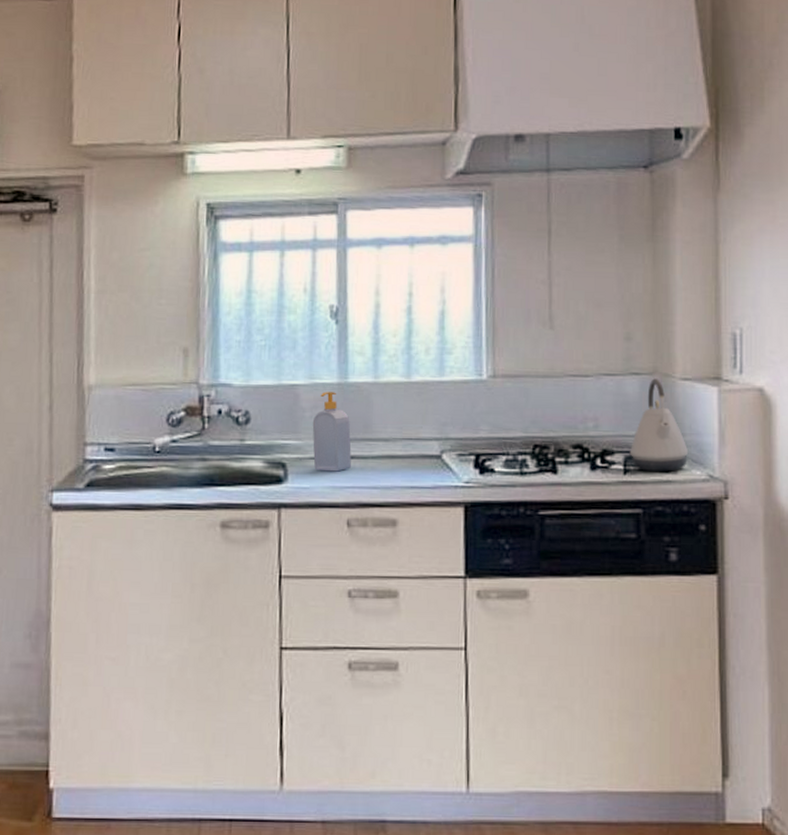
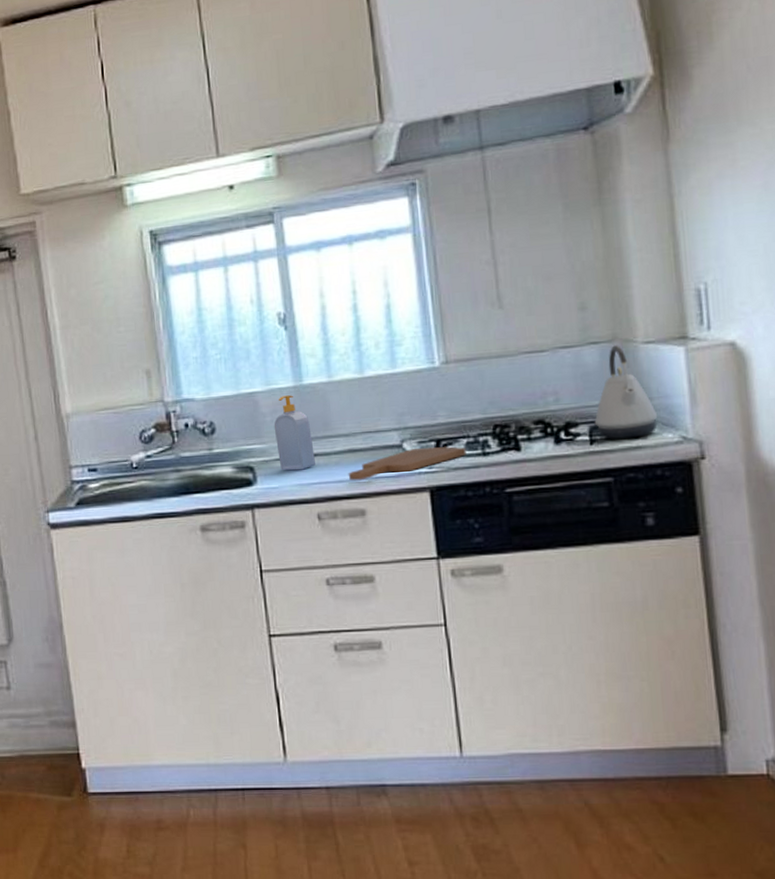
cutting board: none [383,460,504,489] -> present [348,446,467,481]

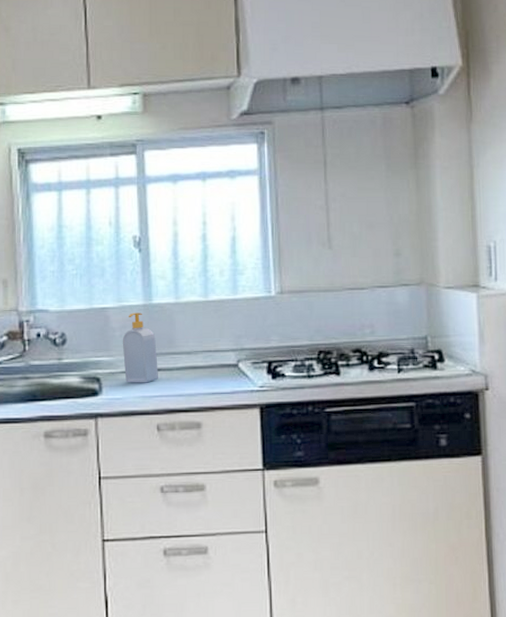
cutting board: present [348,446,467,481] -> none [187,367,294,396]
kettle: present [594,345,658,440] -> none [402,288,454,370]

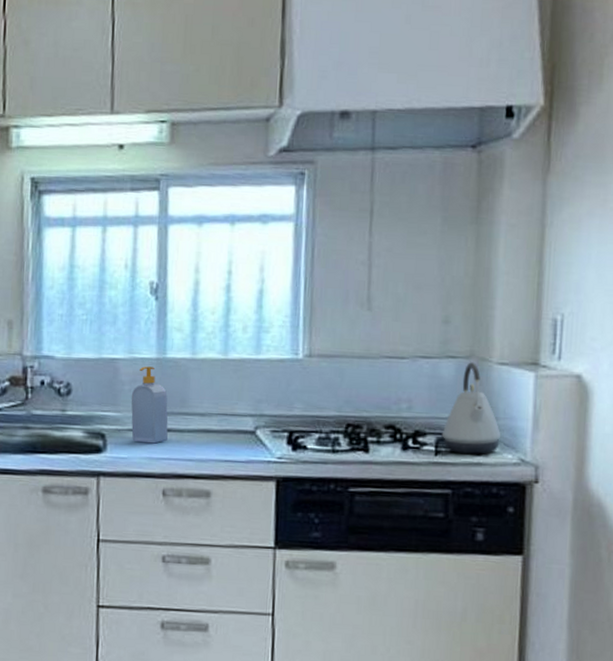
kettle: none [402,288,454,370] -> present [441,362,502,455]

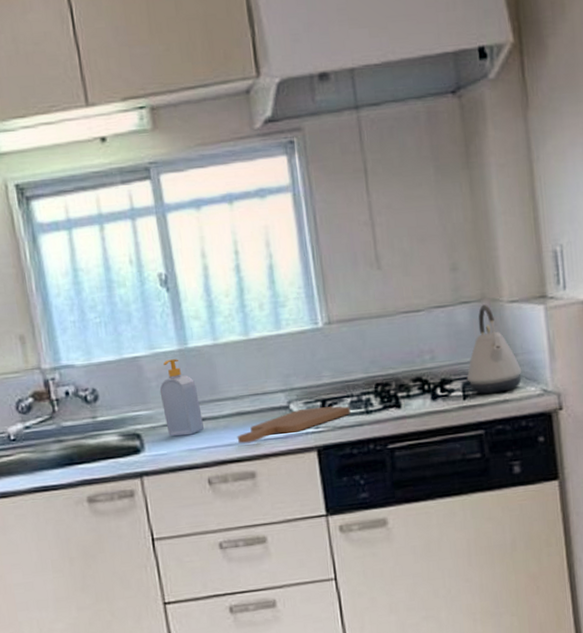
cutting board: none [198,436,317,462] -> present [237,406,351,444]

